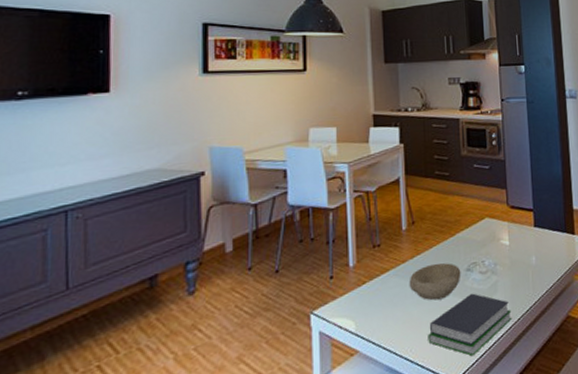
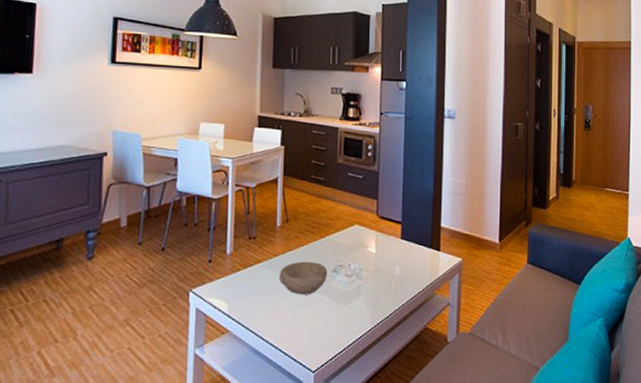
book: present [428,293,512,357] -> none [292,293,372,352]

